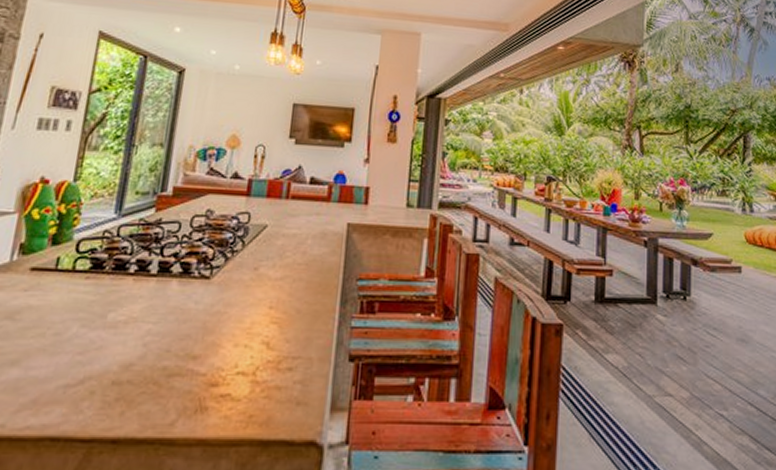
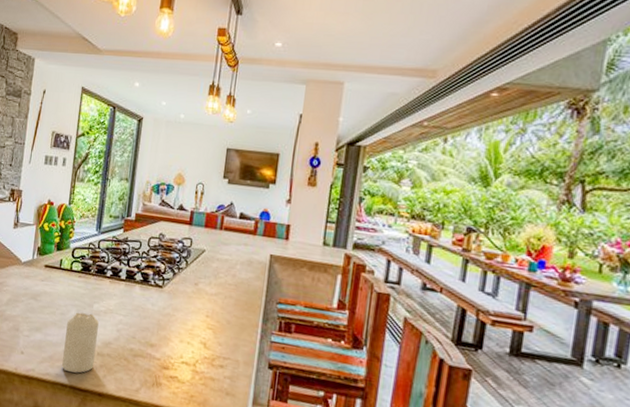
candle: none [52,327,115,419] -> present [62,312,99,373]

